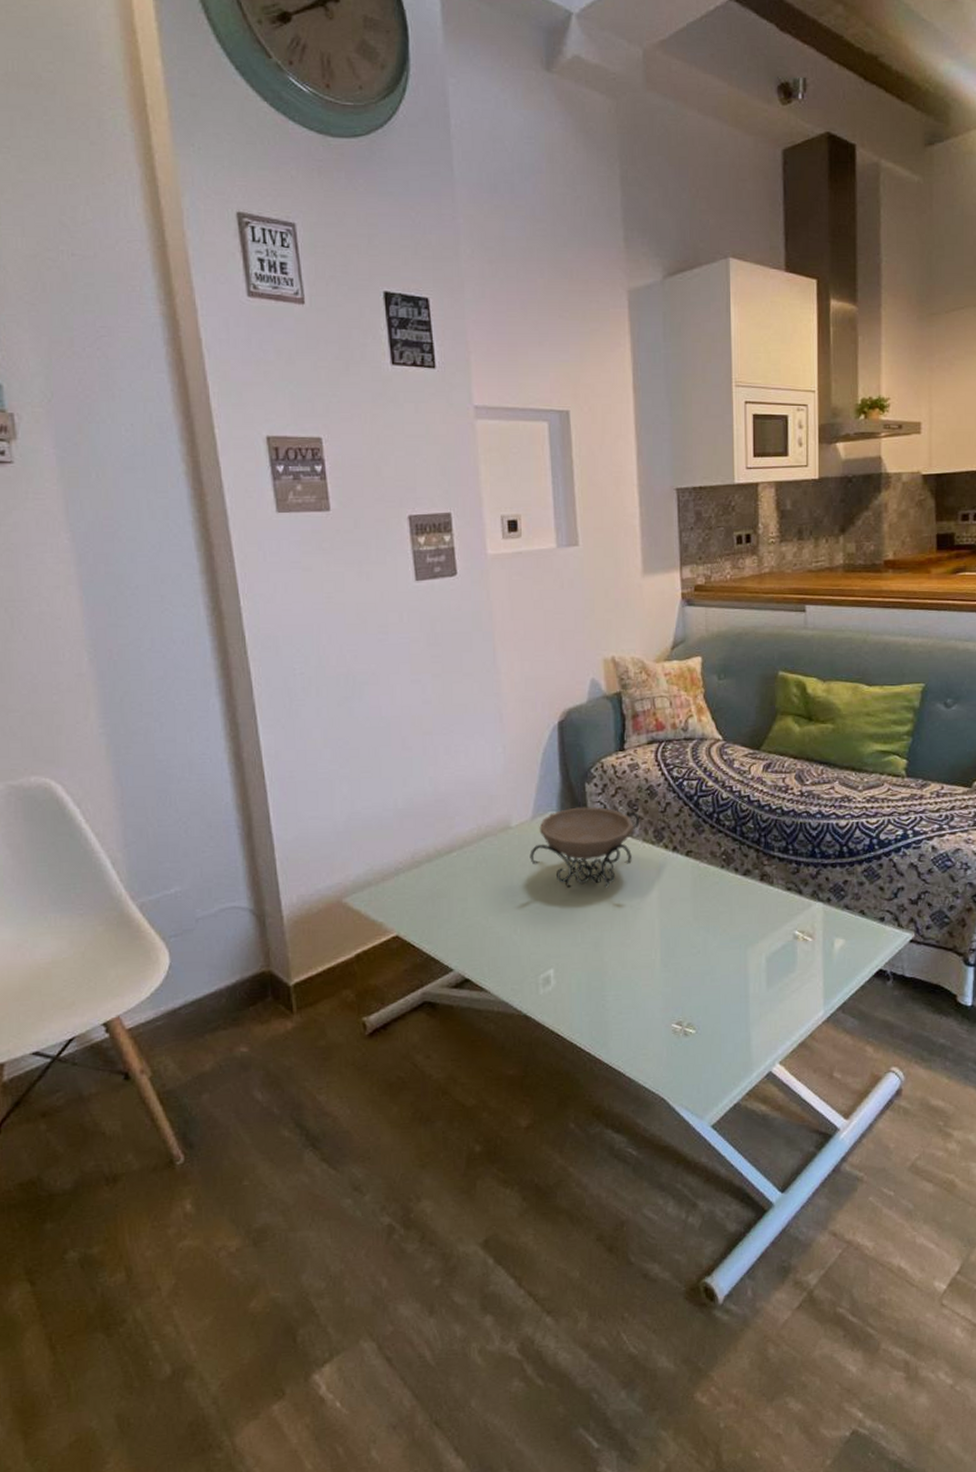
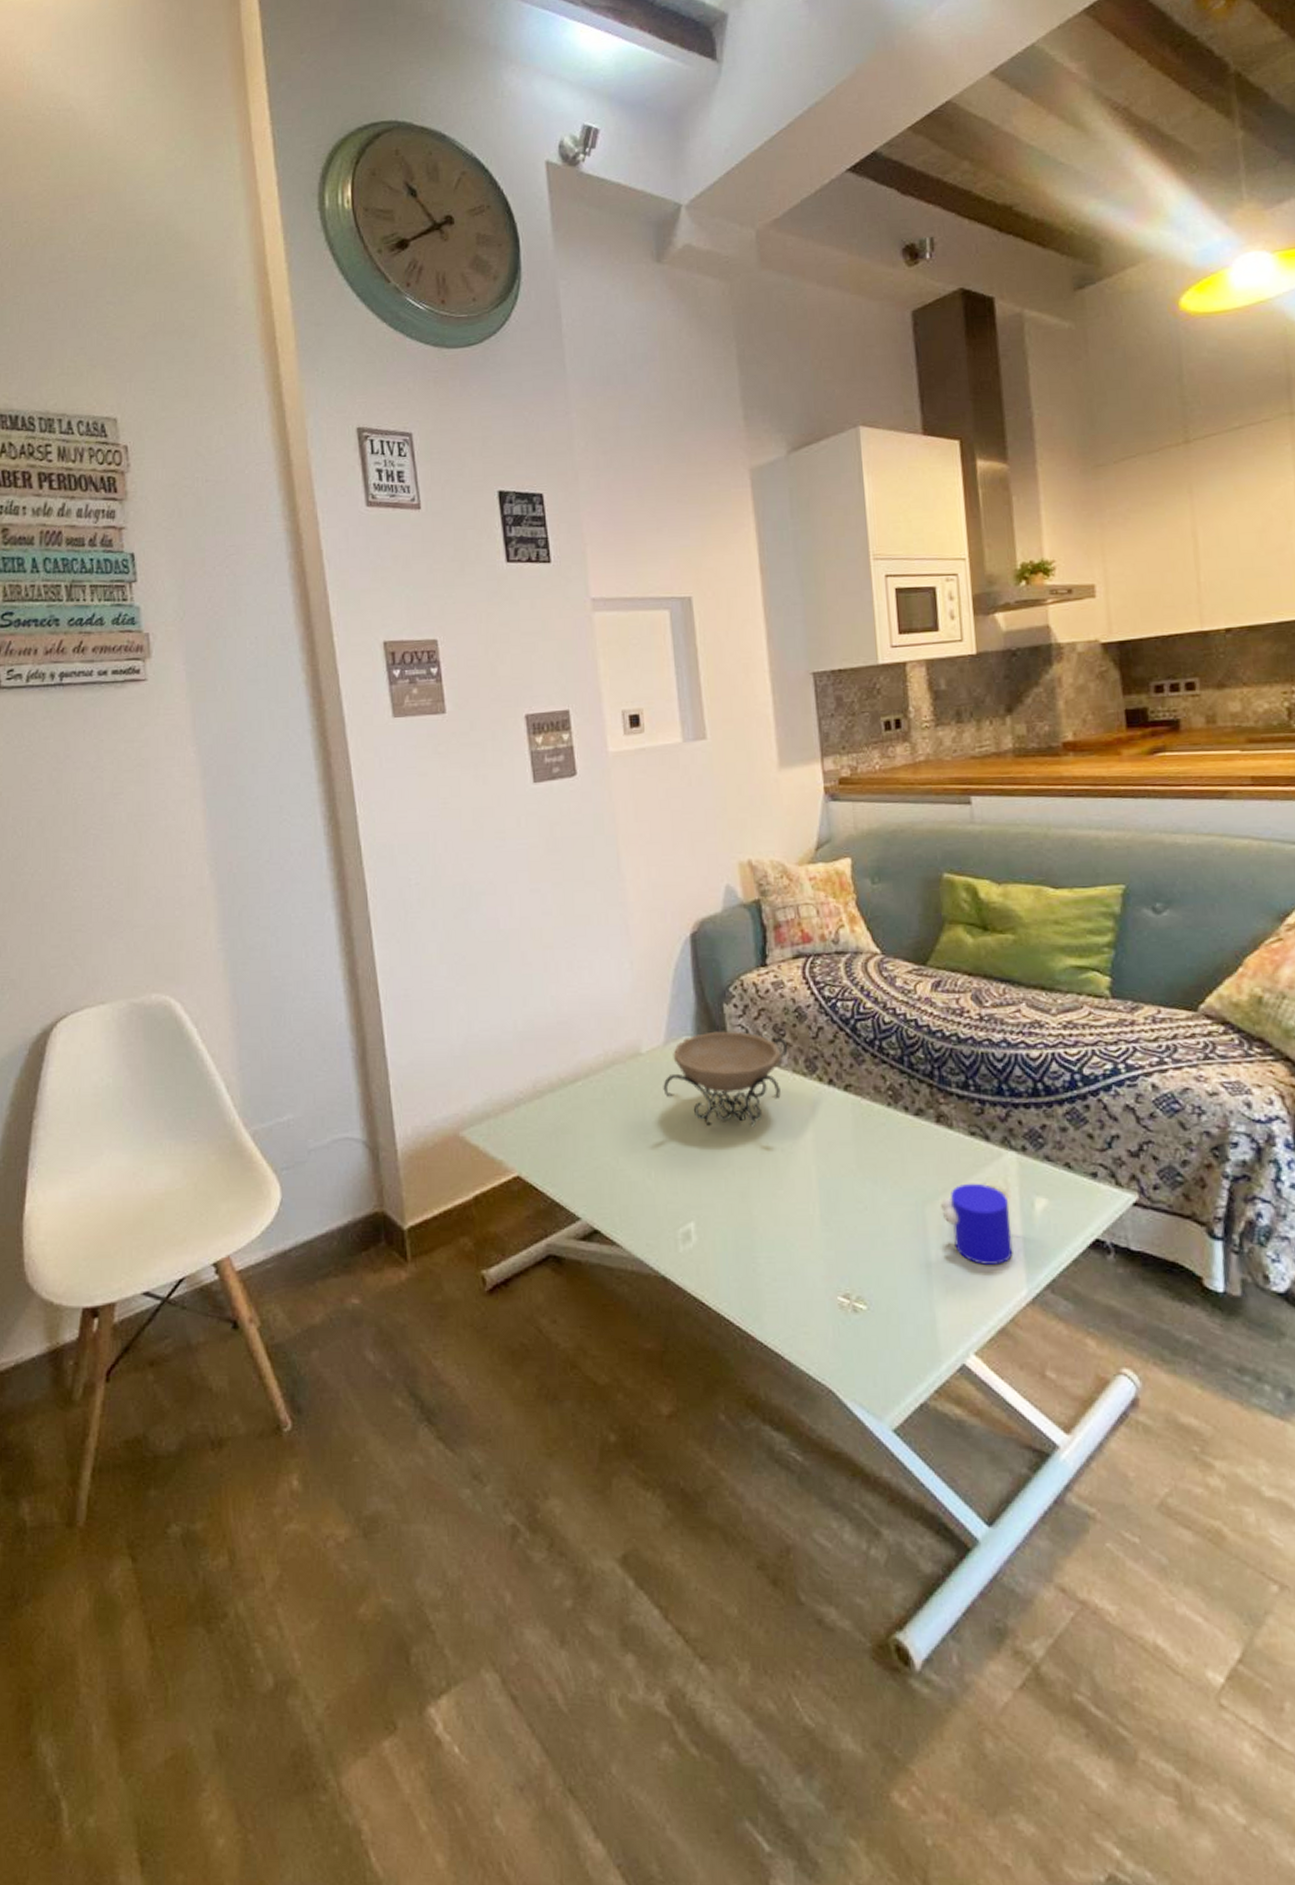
cup: none [760,928,815,993] -> present [941,1183,1013,1265]

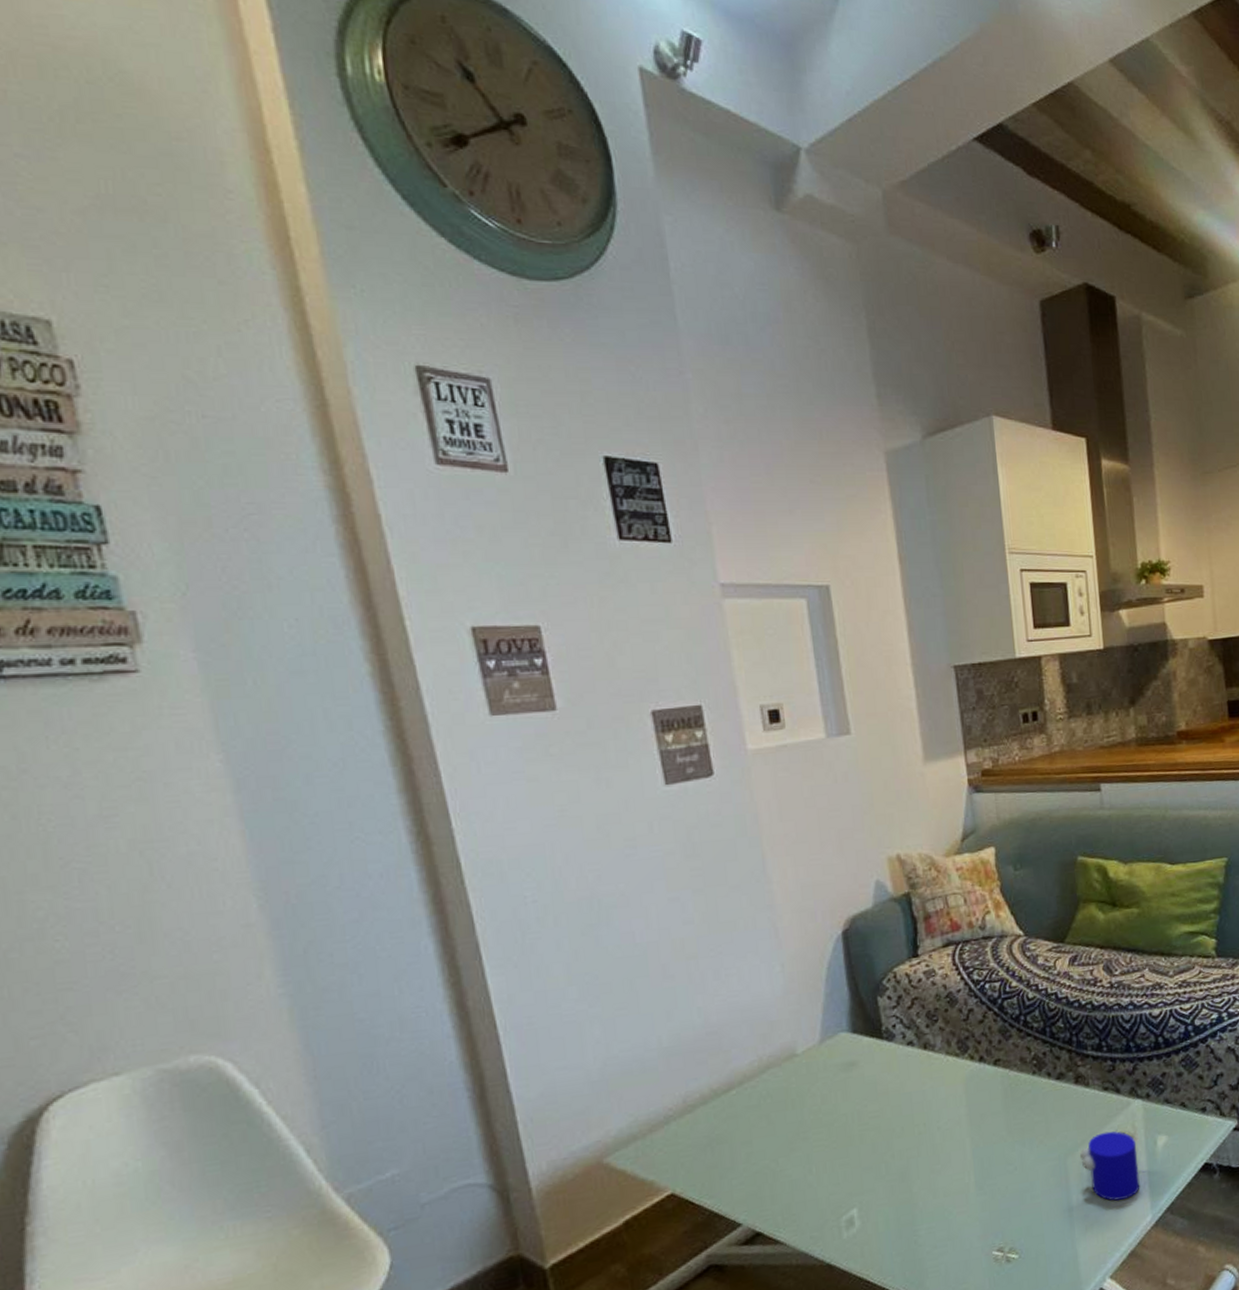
decorative bowl: present [663,1030,788,1128] -> none [820,1021,941,1116]

